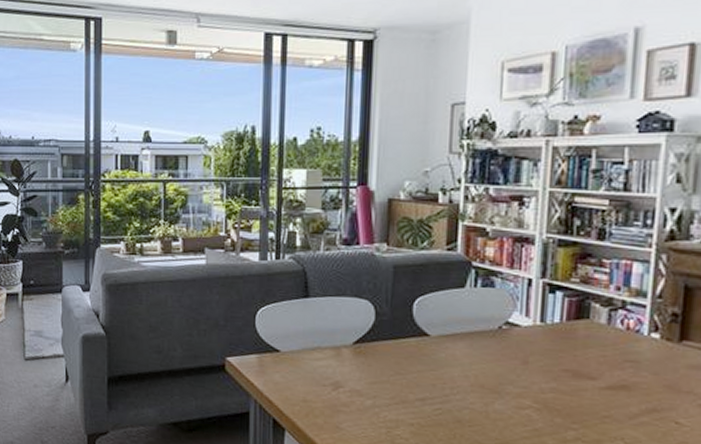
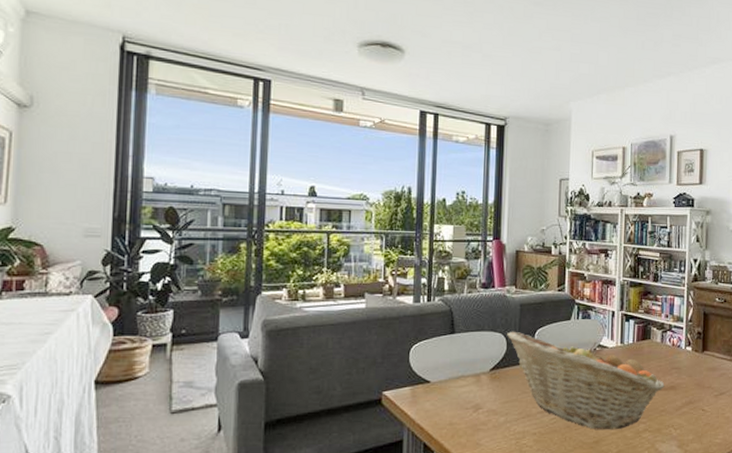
fruit basket: none [376,298,613,433] -> present [507,331,666,429]

